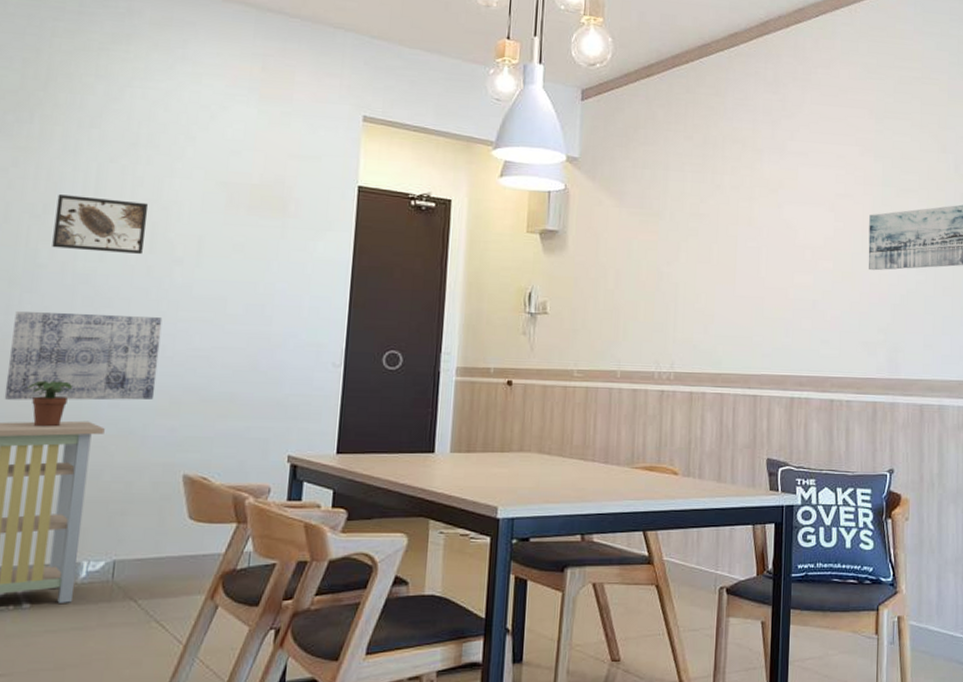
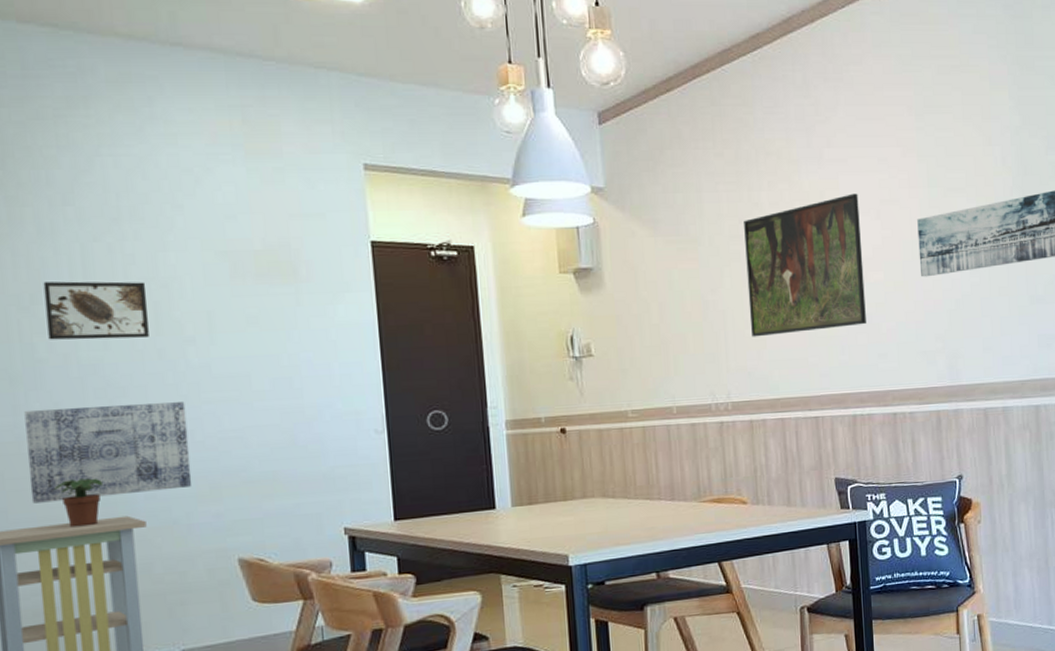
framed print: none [700,185,815,312] -> present [744,193,866,337]

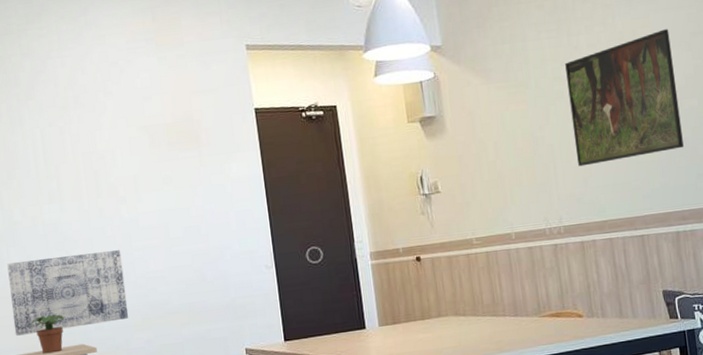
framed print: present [43,281,149,340] -> none [16,155,92,207]

